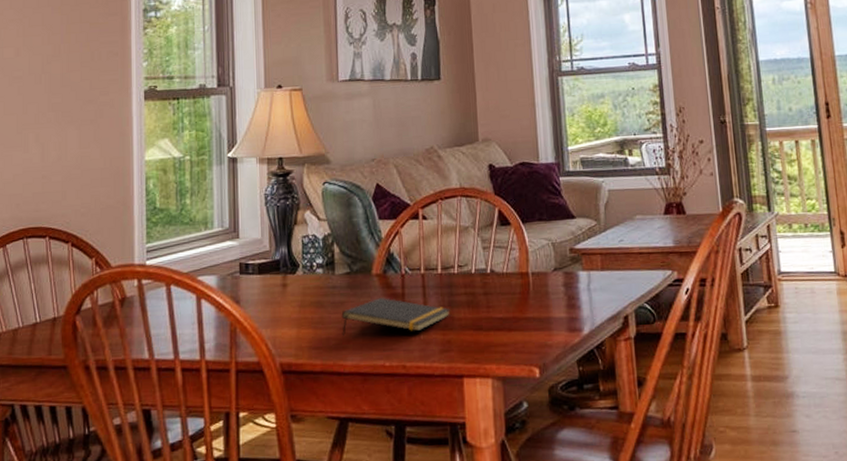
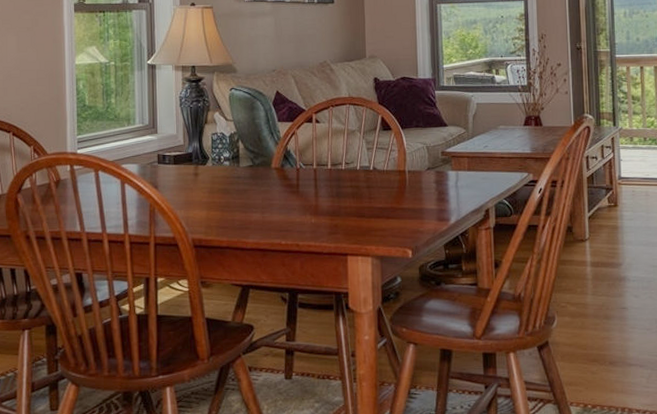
notepad: present [341,298,450,336] -> none [244,188,338,218]

